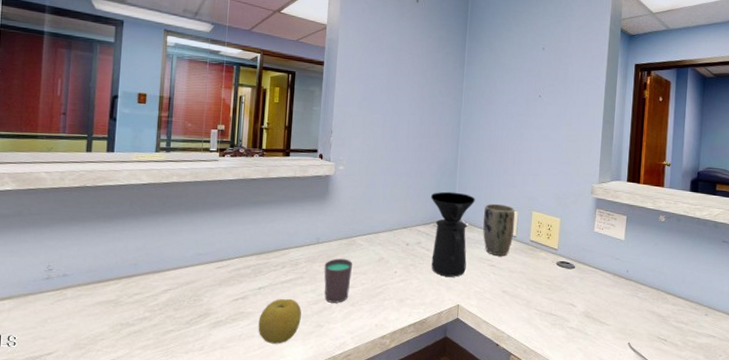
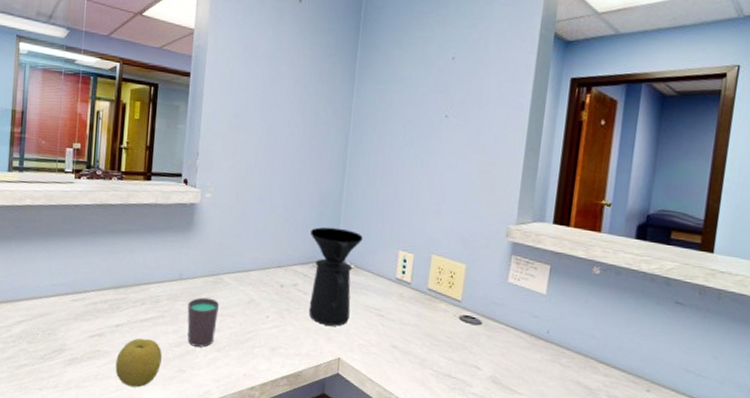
plant pot: present [483,203,516,256] -> none [371,243,411,305]

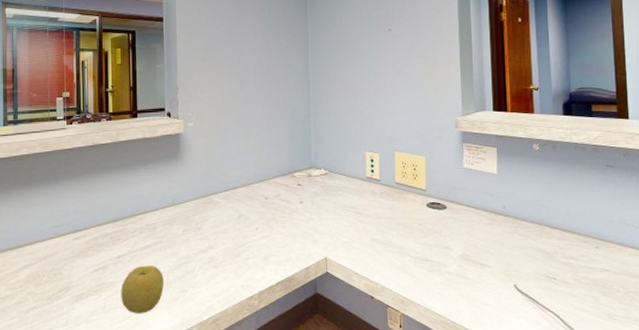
cup: present [187,297,220,347] -> none [183,218,212,266]
coffee maker: present [309,227,363,326] -> none [286,139,333,229]

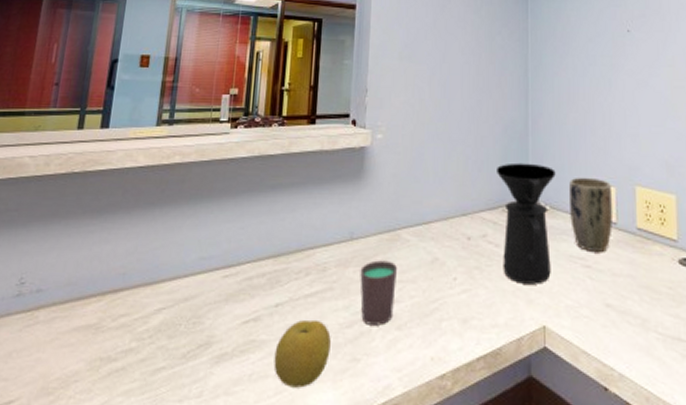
cup: none [183,218,212,266] -> present [360,260,398,326]
coffee maker: none [286,139,333,229] -> present [497,162,556,285]
plant pot: none [343,147,378,202] -> present [569,177,614,252]

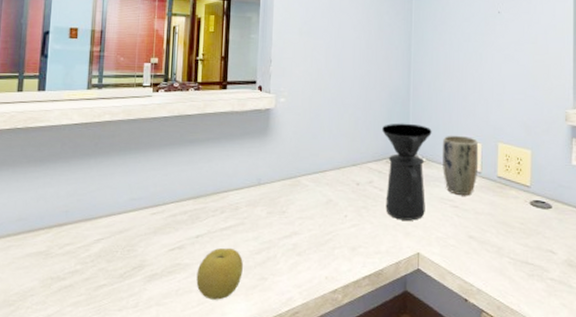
cup: present [360,260,398,326] -> none [266,201,299,252]

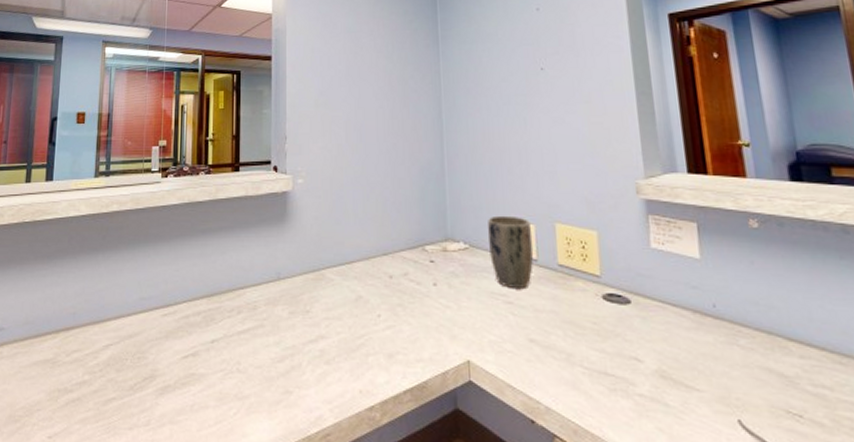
fruit: present [196,247,243,300] -> none [213,354,264,418]
coffee maker: present [382,123,432,221] -> none [415,203,474,321]

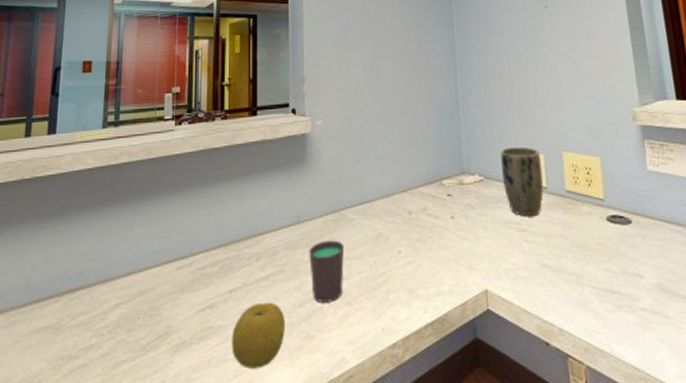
fruit: none [213,354,264,418] -> present [232,302,285,369]
cup: none [288,299,324,360] -> present [309,240,345,303]

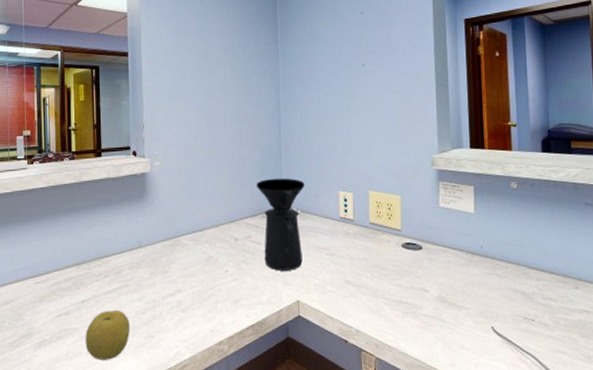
cup: present [309,240,345,303] -> none [149,261,180,310]
coffee maker: none [432,137,489,252] -> present [257,178,305,271]
plant pot: present [501,146,544,216] -> none [316,186,351,243]

